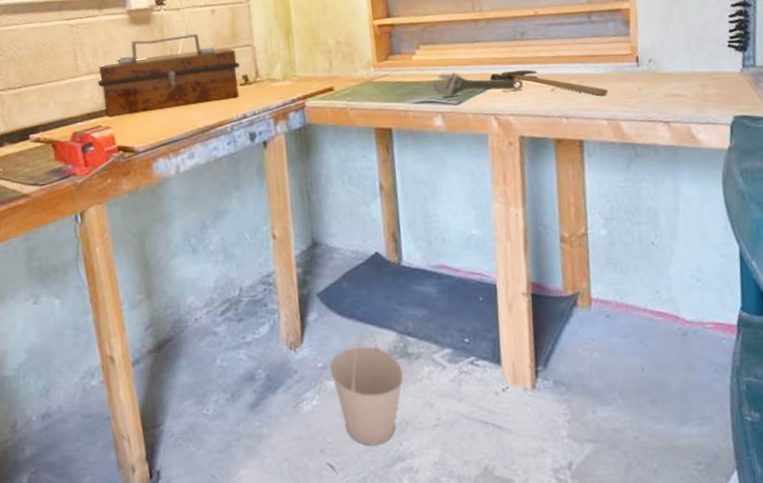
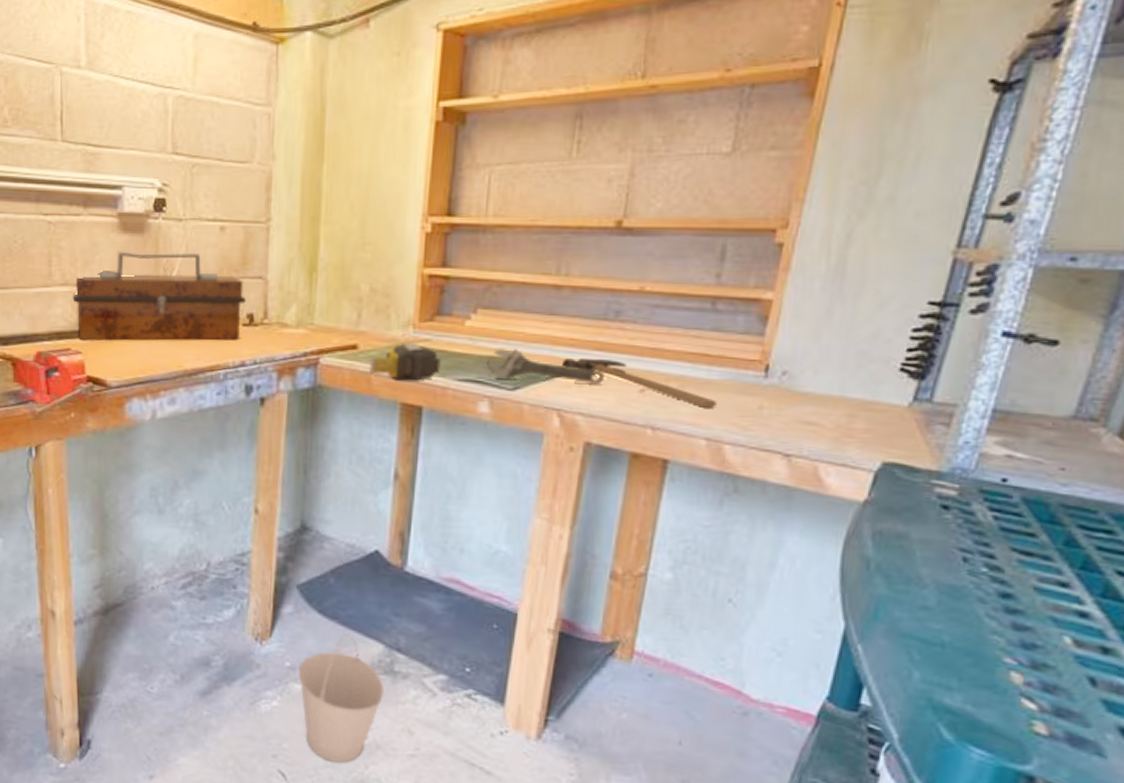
tape measure: none [344,79,400,111] -> present [370,343,442,380]

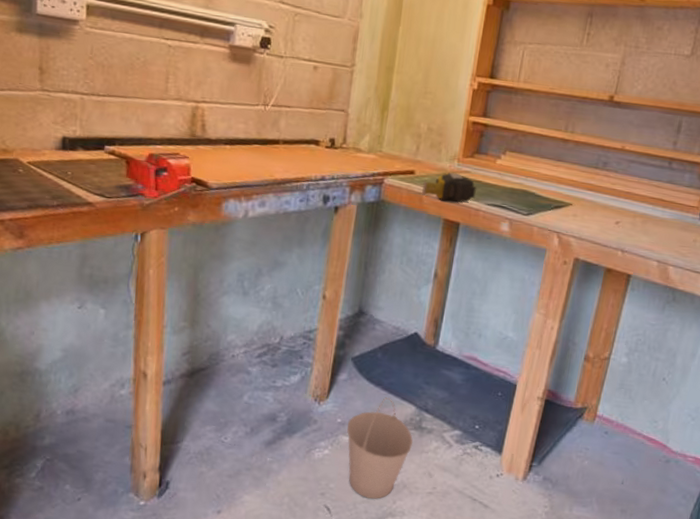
toolbox: present [74,251,246,342] -> none [185,77,330,159]
adjustable wrench: present [487,348,604,385] -> none [509,183,592,216]
claw hammer: present [562,357,718,408] -> none [564,194,667,239]

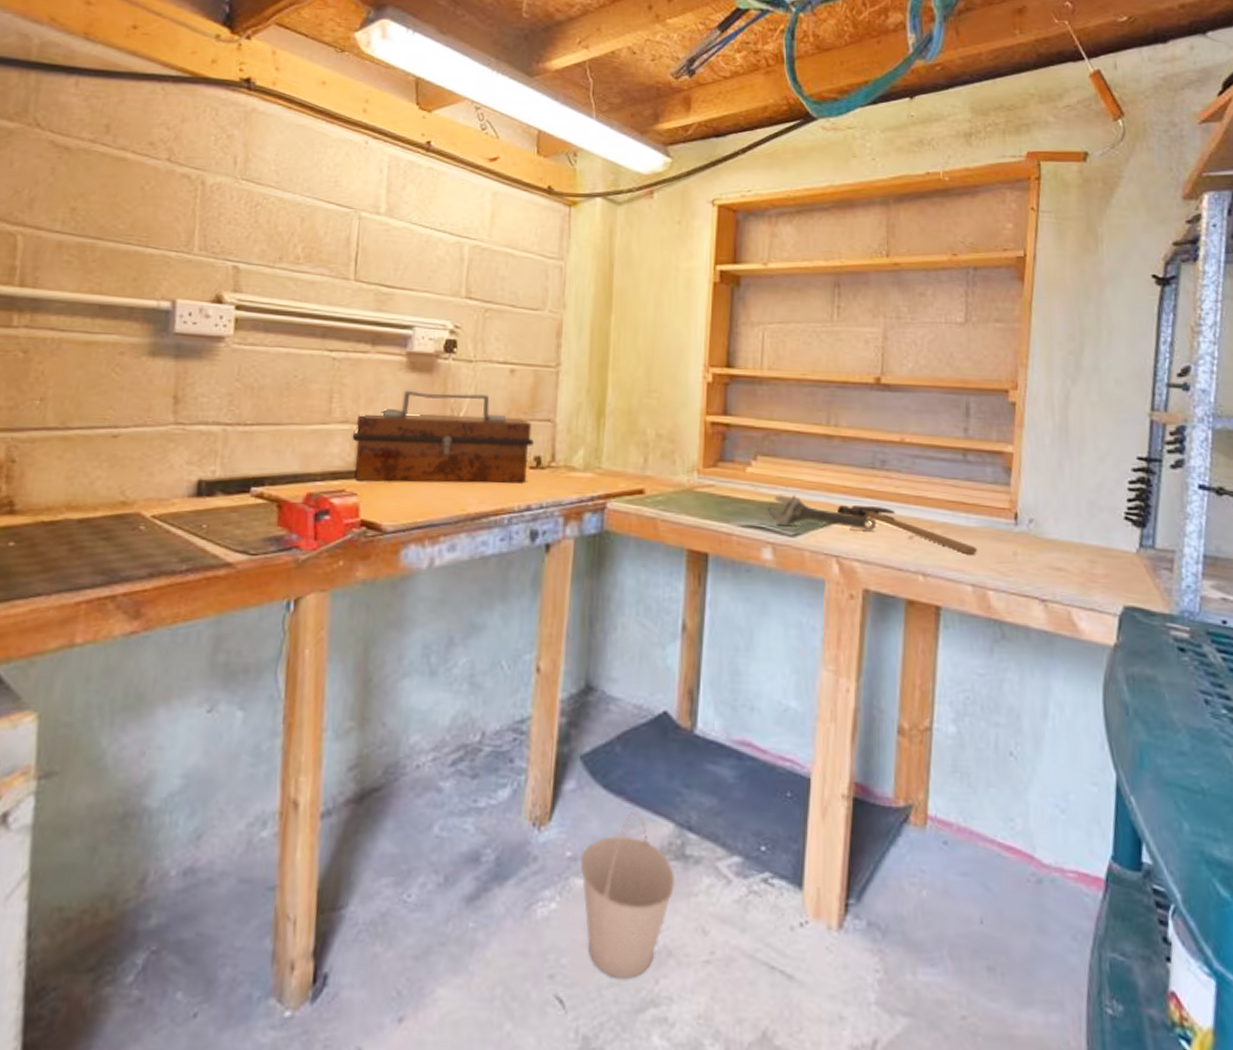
toolbox: none [185,77,330,159] -> present [353,390,534,484]
tape measure: present [422,172,477,202] -> none [656,488,726,526]
adjustable wrench: none [509,183,592,216] -> present [768,494,876,531]
claw hammer: none [564,194,667,239] -> present [838,504,978,554]

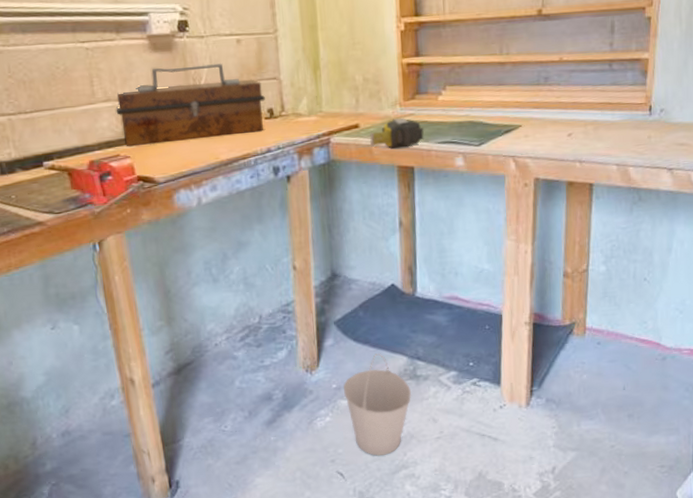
tape measure: none [656,488,726,526] -> present [370,118,425,149]
adjustable wrench: present [768,494,876,531] -> none [458,113,542,139]
claw hammer: present [838,504,978,554] -> none [512,114,621,142]

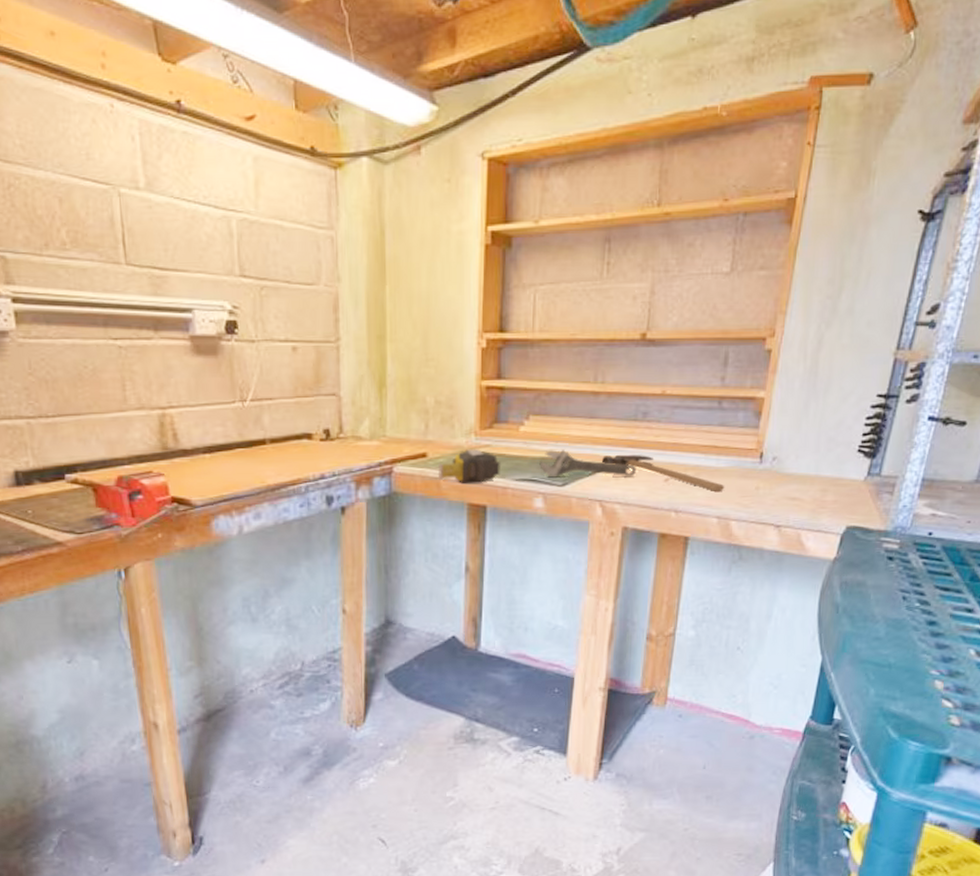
toolbox: present [117,64,265,147] -> none [151,374,321,463]
bucket: present [343,353,412,457] -> none [391,712,467,825]
adjustable wrench: none [458,113,542,139] -> present [539,449,636,478]
claw hammer: none [512,114,621,142] -> present [602,454,725,491]

